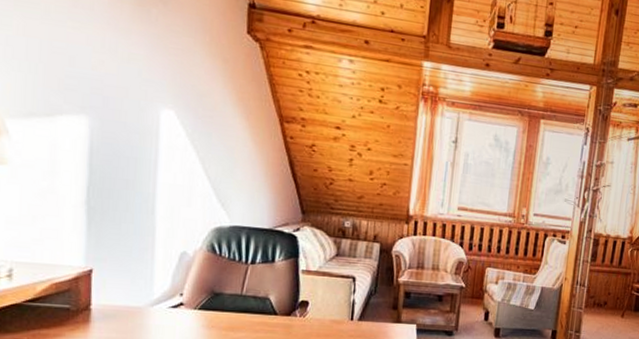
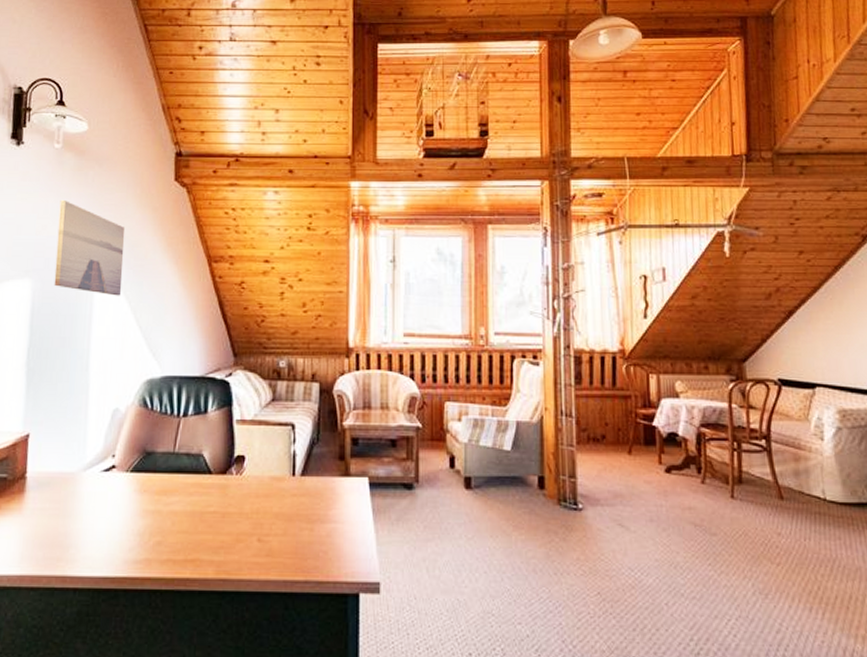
wall art: none [114,35,193,145] -> present [54,199,126,296]

